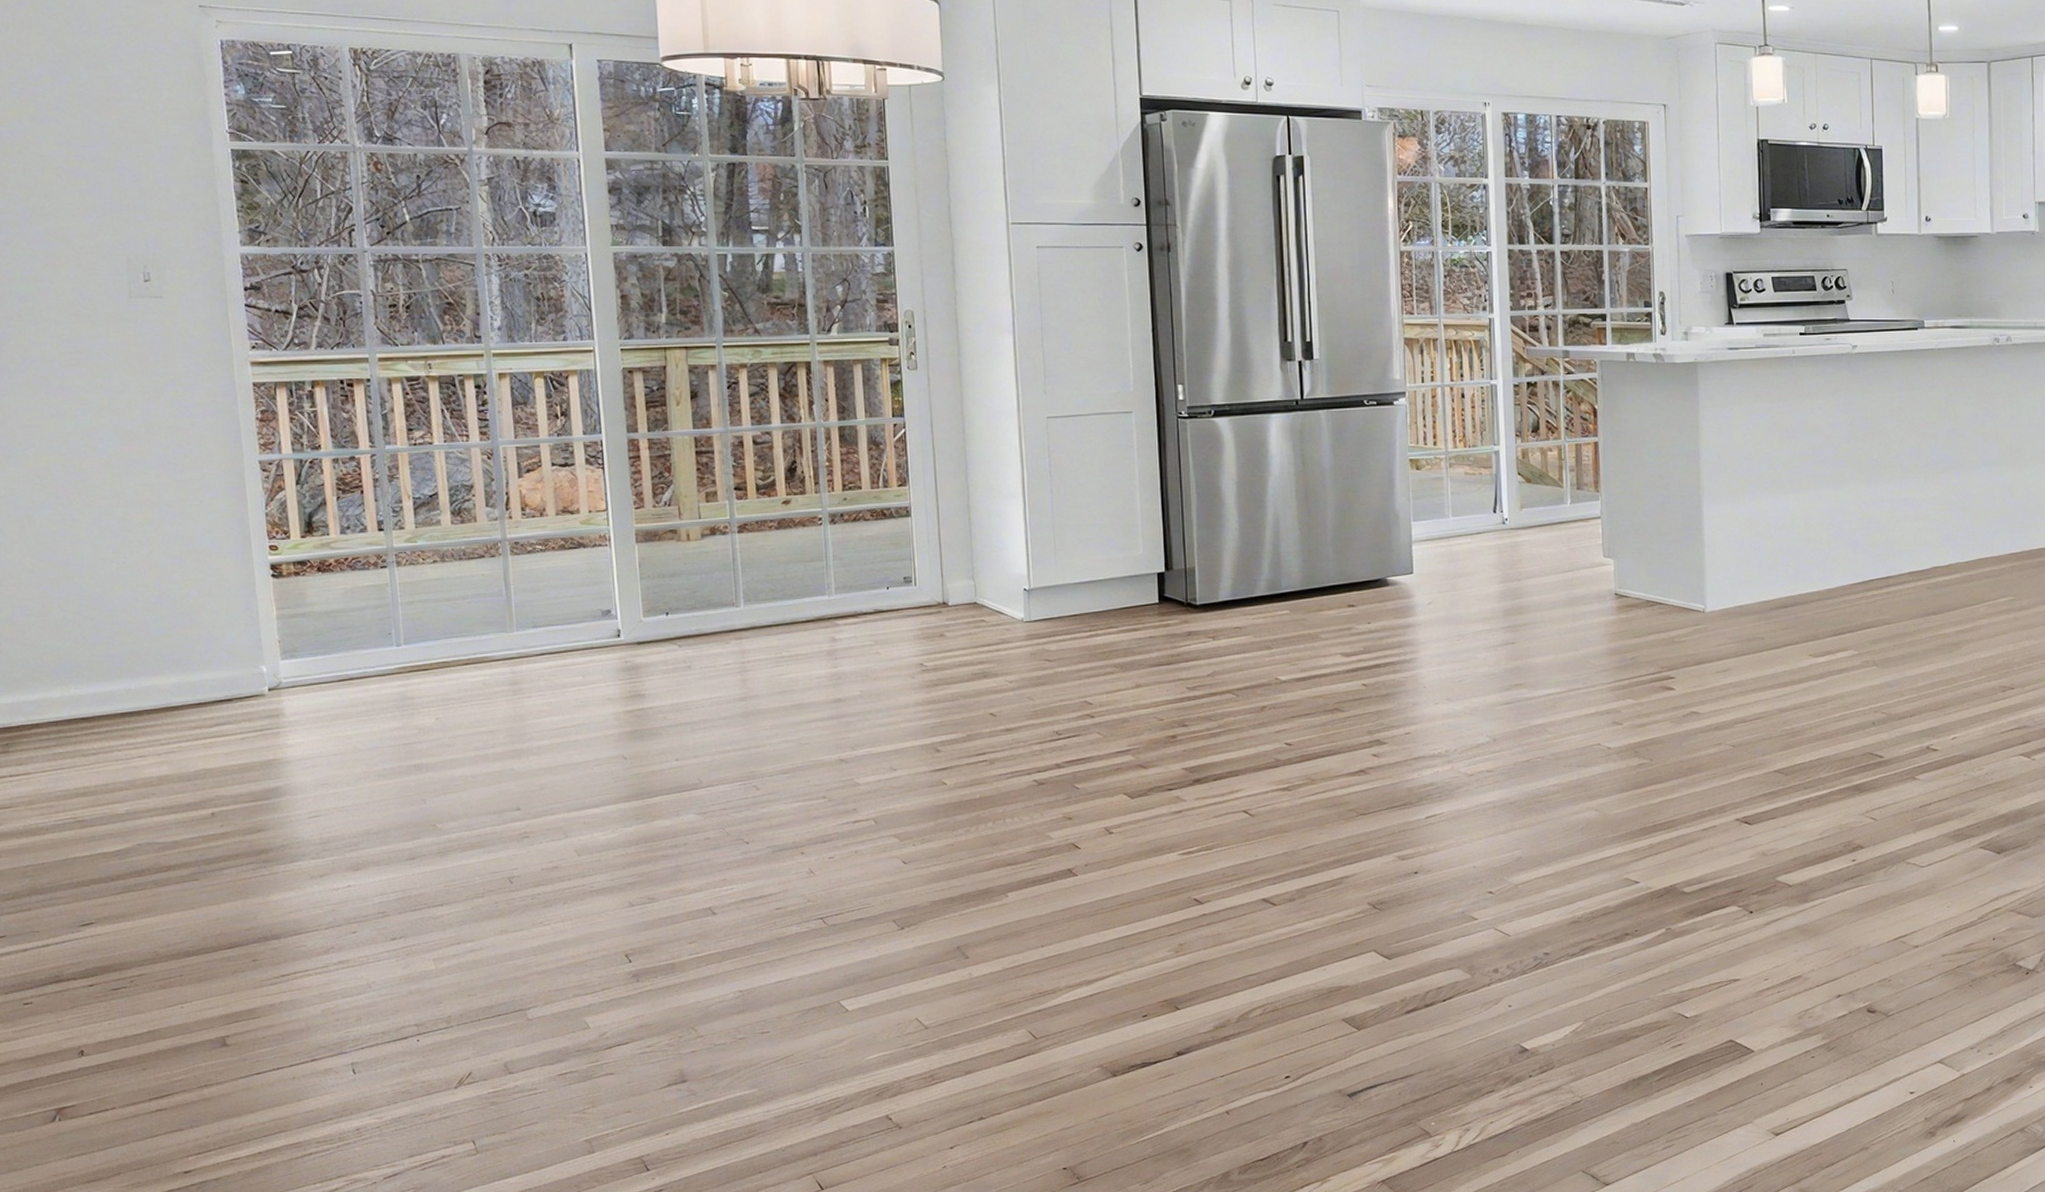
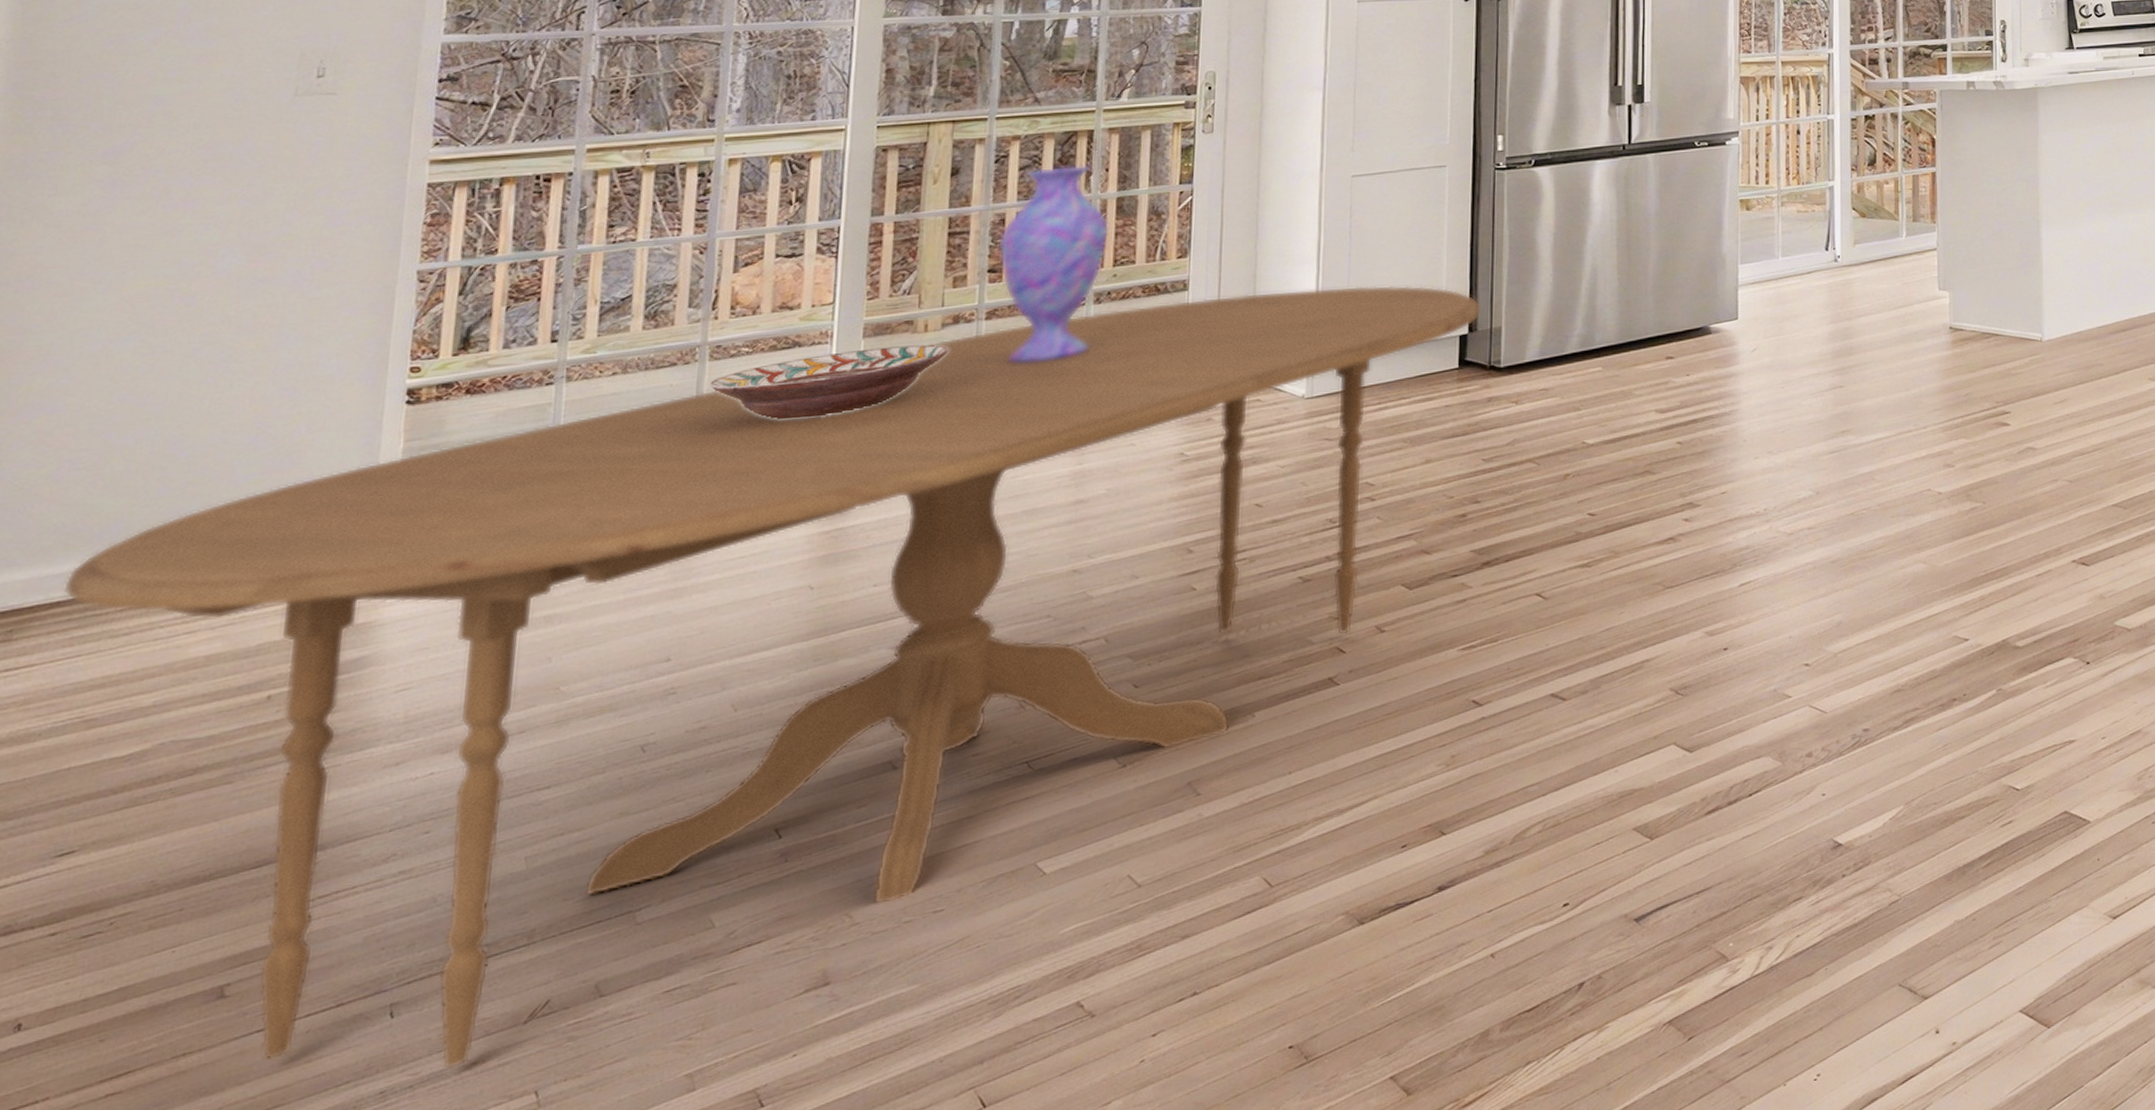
dining table: none [38,521,1176,1118] -> present [63,285,1482,1070]
decorative bowl: none [514,552,710,611] -> present [709,344,948,420]
vase: none [740,394,836,573] -> present [998,164,1110,363]

